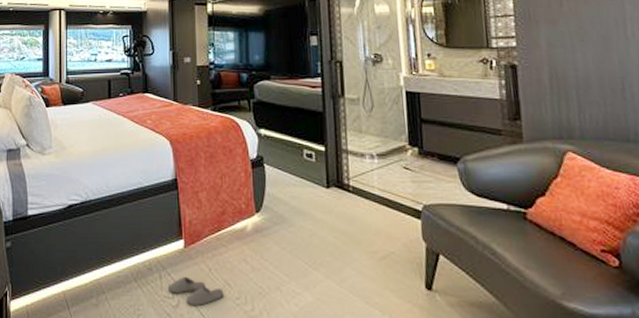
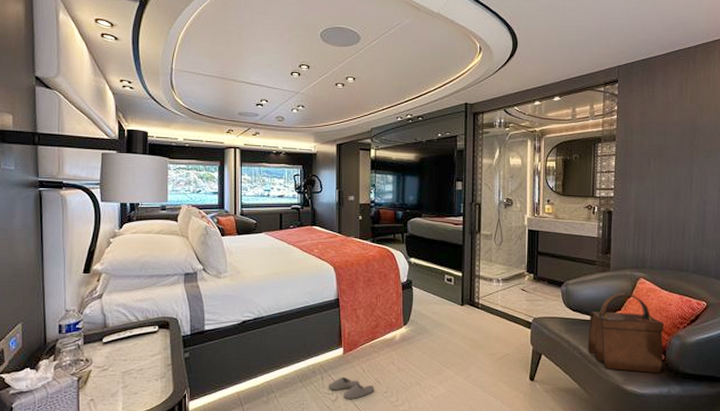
handbag: none [500,172,619,286] -> present [587,293,664,374]

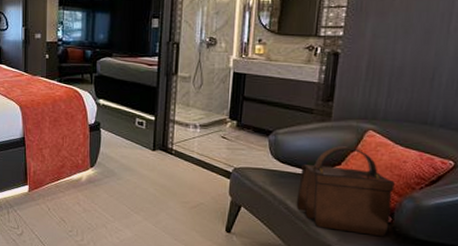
slippers: present [329,376,375,399] -> none [15,213,60,235]

